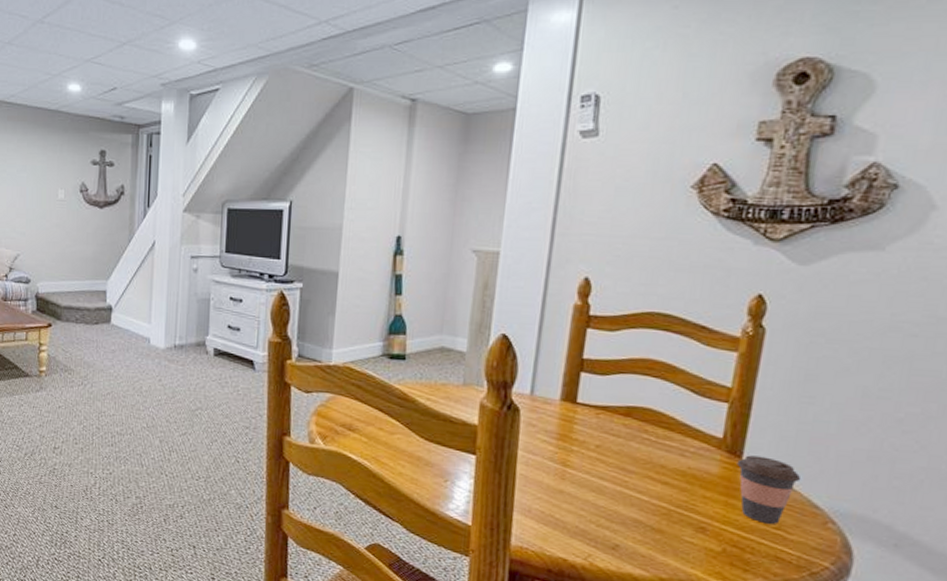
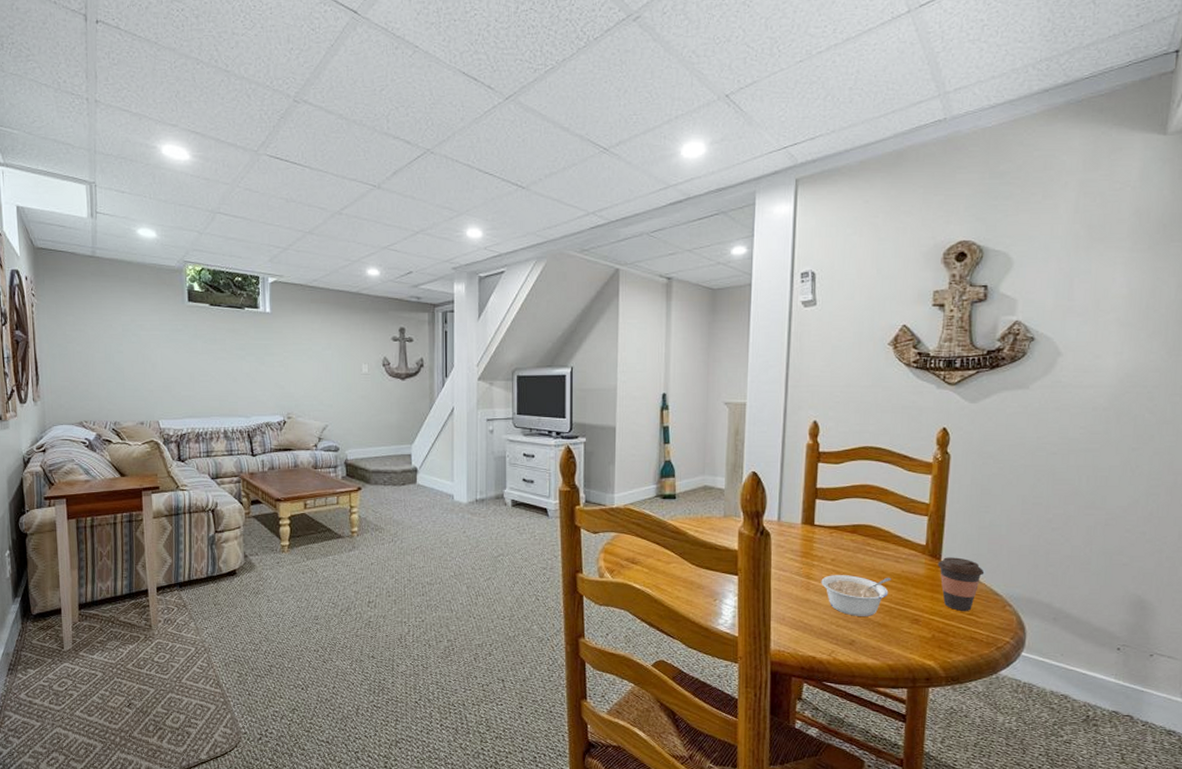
legume: none [580,464,674,518] -> present [821,575,892,616]

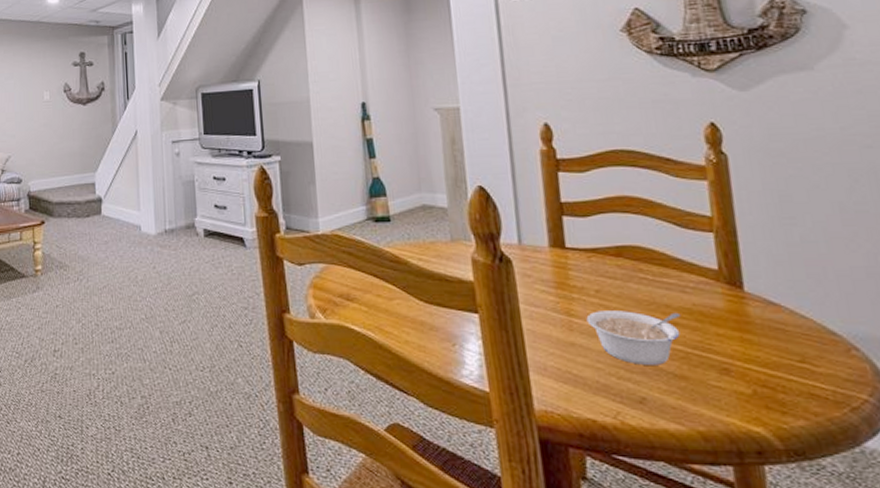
coffee cup: present [937,557,985,611] -> none [740,285,809,357]

